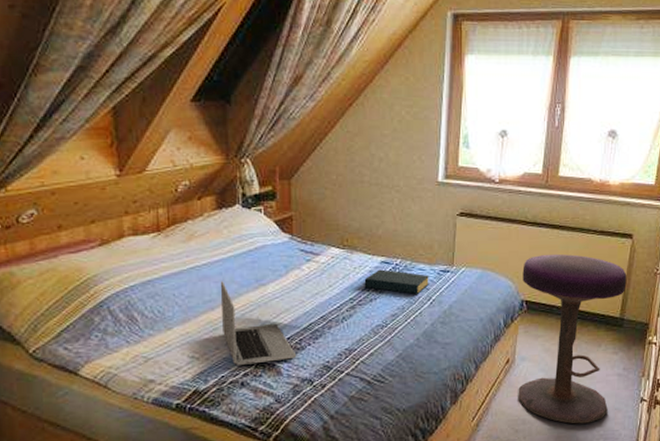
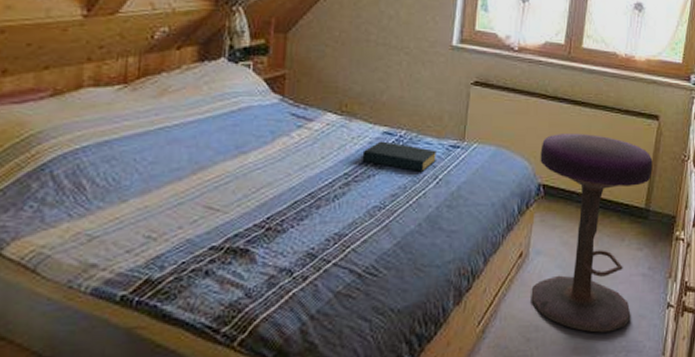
laptop: present [220,281,296,365] -> none [189,146,275,249]

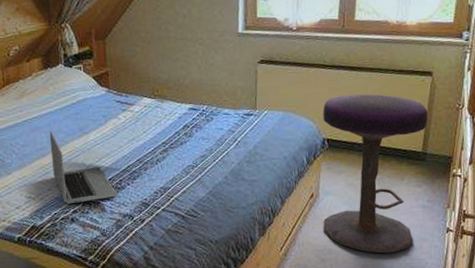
laptop: none [189,146,275,249] -> present [49,131,117,204]
hardback book: present [362,141,438,171] -> none [174,115,235,137]

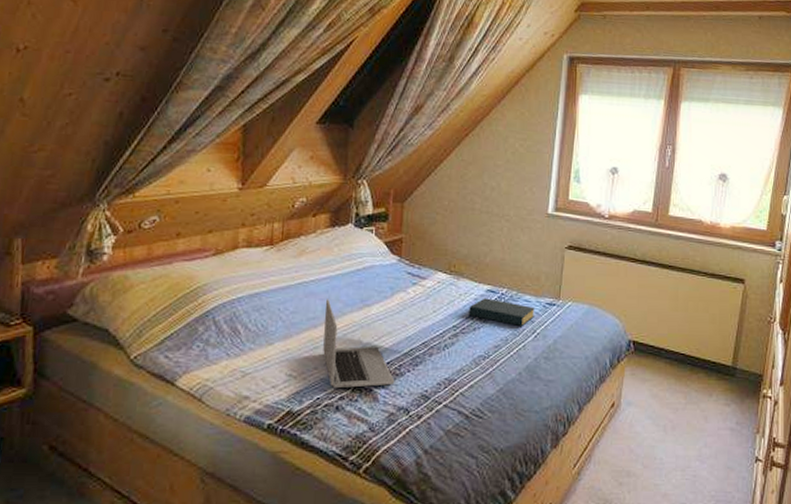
hardback book: none [174,115,235,137] -> present [468,298,536,326]
stool: present [323,94,428,254] -> none [623,294,739,481]

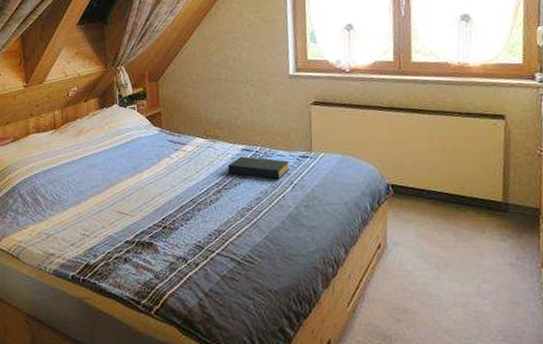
laptop: present [323,299,394,388] -> none [104,169,170,243]

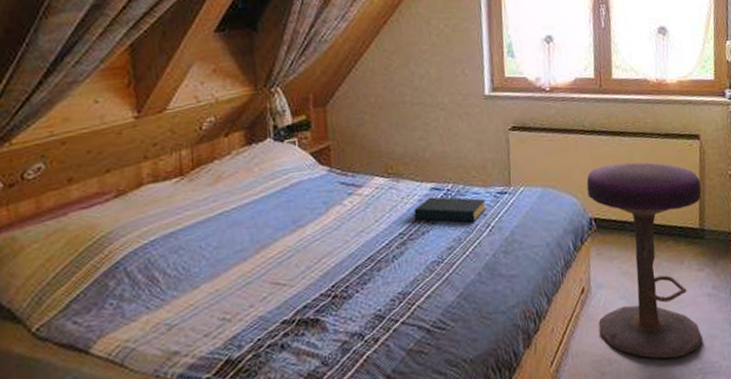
stool: none [384,137,506,317] -> present [586,162,703,359]

